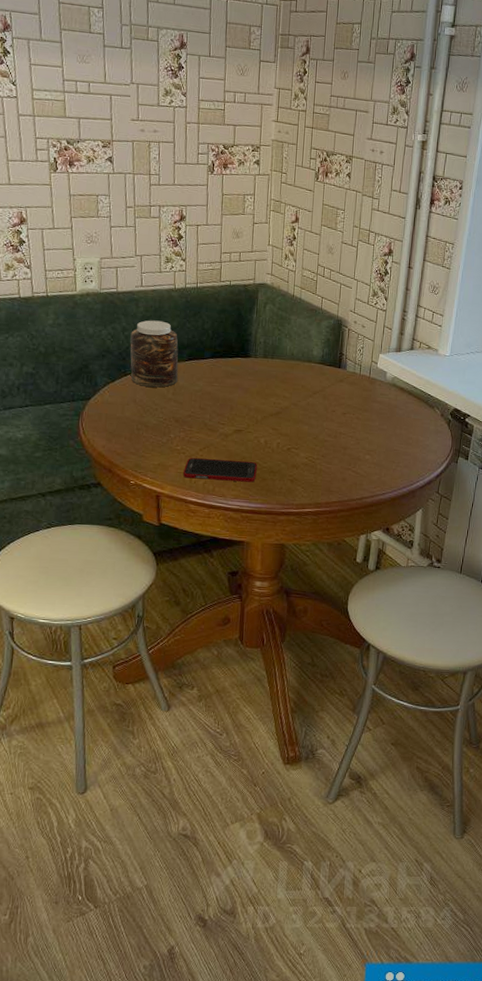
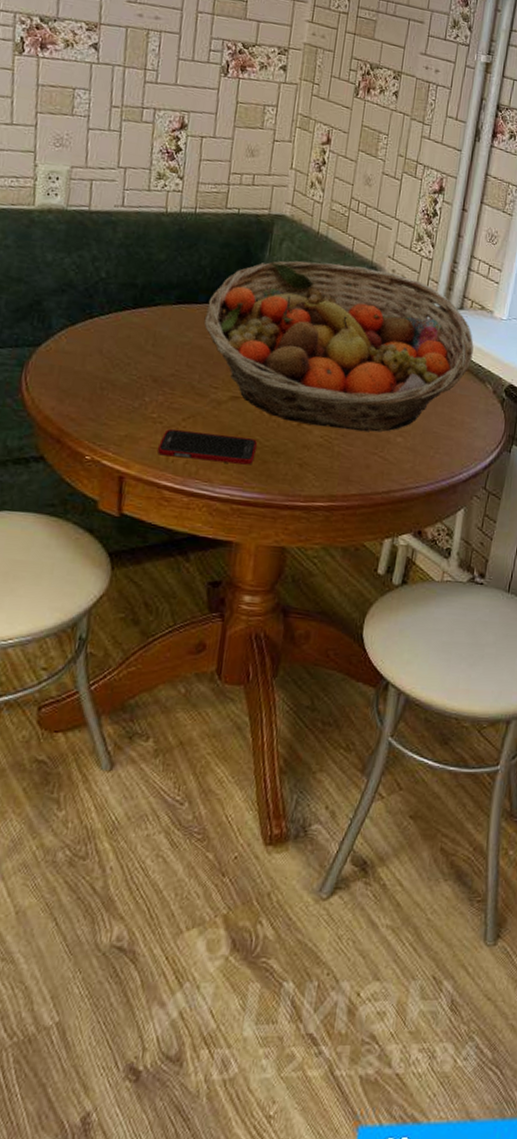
jar: present [130,320,179,388] -> none [98,249,165,337]
fruit basket: none [210,319,423,452] -> present [204,260,474,432]

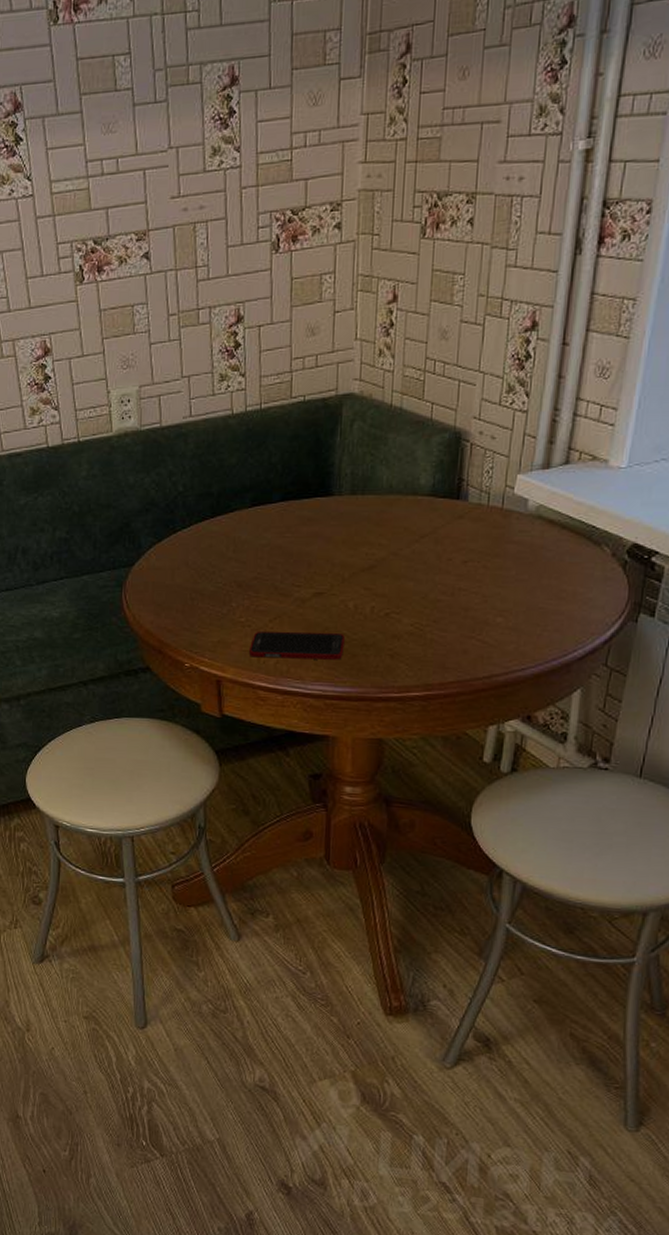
fruit basket: present [204,260,474,432] -> none [280,435,585,615]

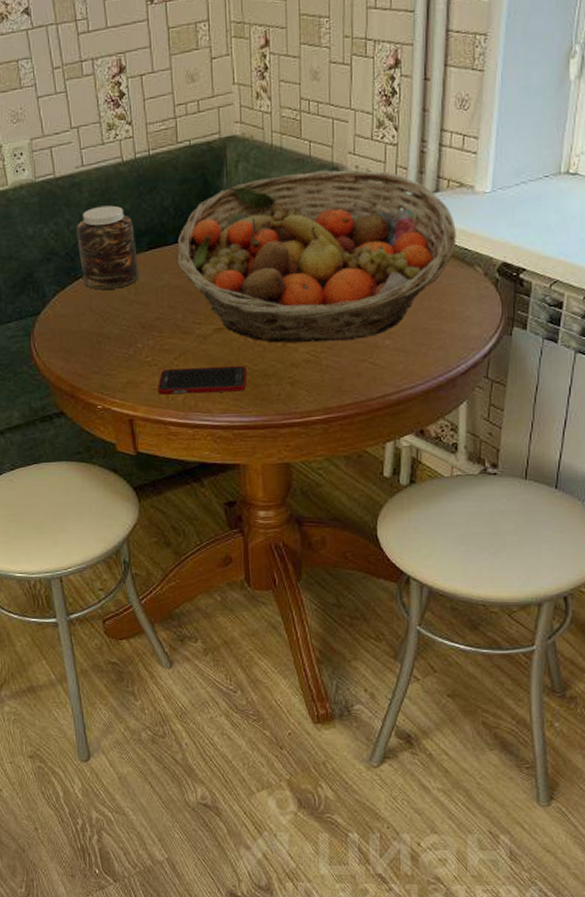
jar: none [179,458,240,545] -> present [77,205,138,290]
fruit basket: none [280,435,585,615] -> present [176,169,456,343]

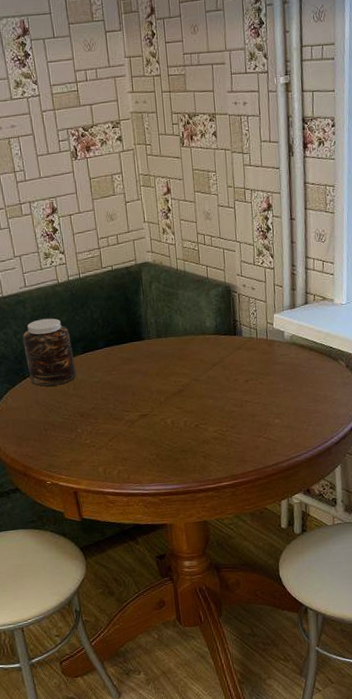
cell phone: present [158,365,247,395] -> none [96,444,169,470]
fruit basket: present [176,169,456,343] -> none [106,287,324,425]

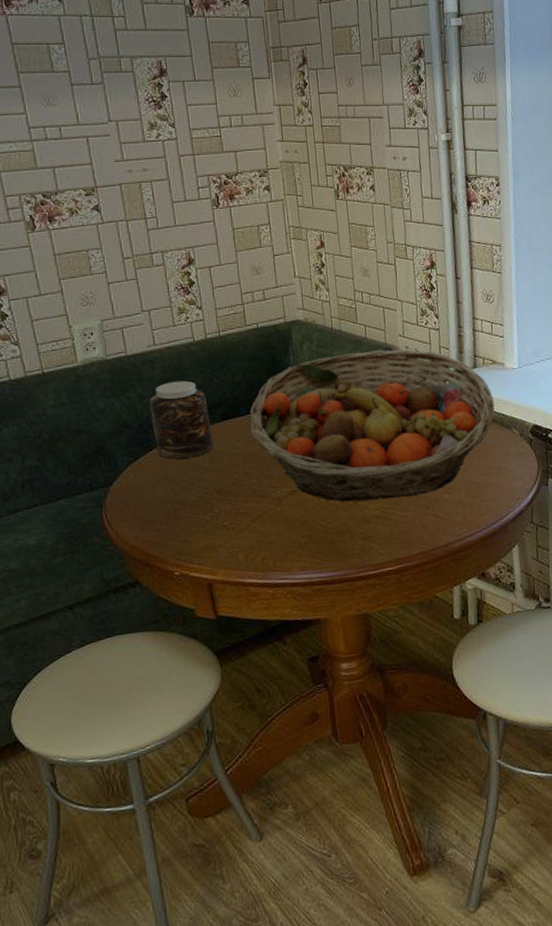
fruit basket: none [106,287,324,425] -> present [249,349,495,502]

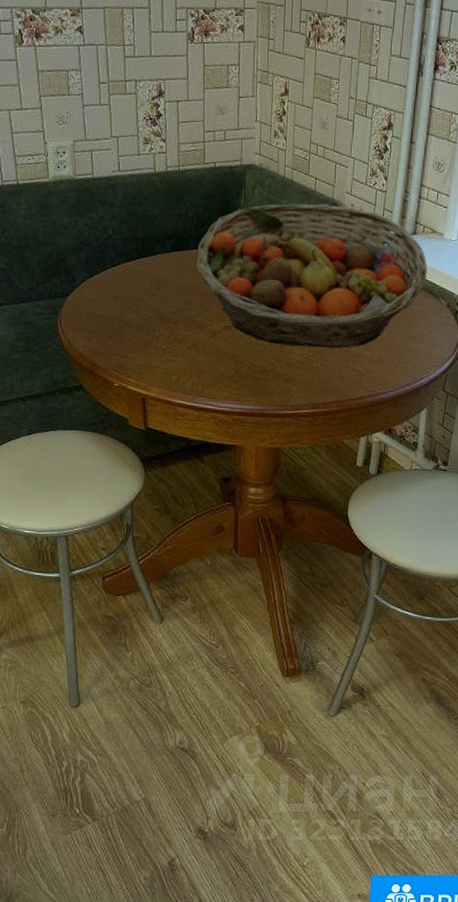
jar: present [149,380,213,459] -> none [108,208,161,282]

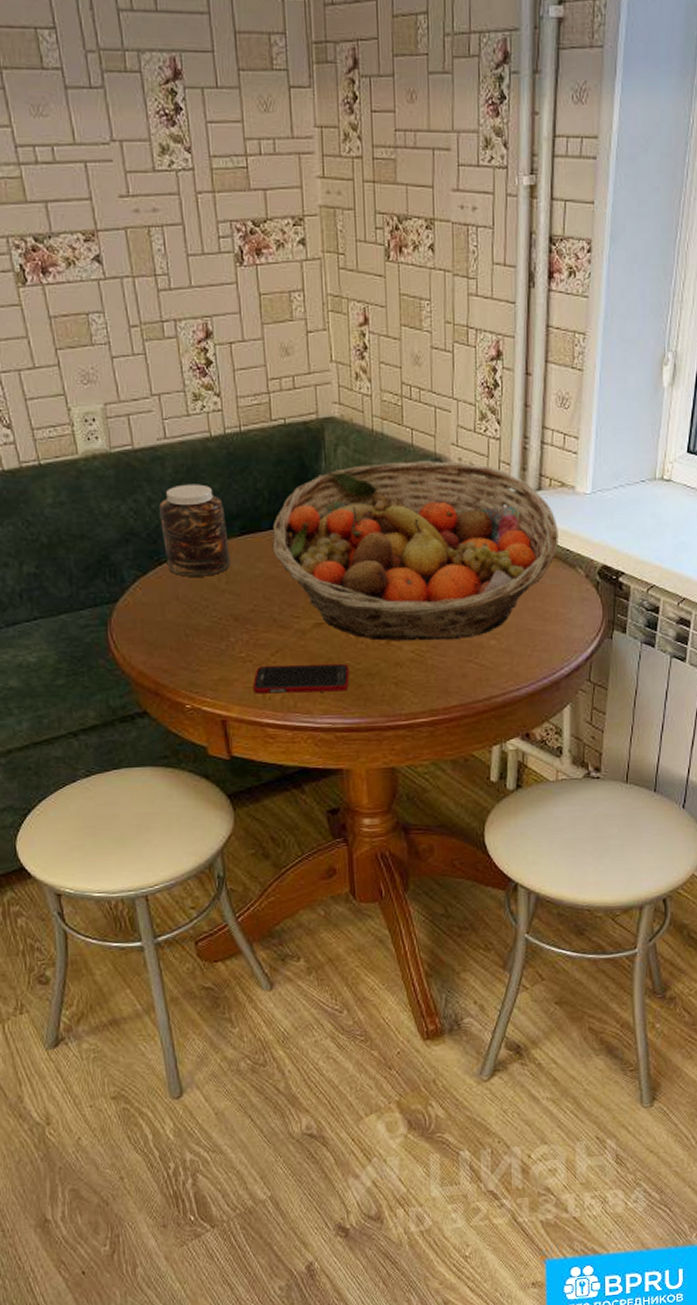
jar: none [108,208,161,282] -> present [159,484,230,577]
cell phone: none [170,356,249,383] -> present [253,663,349,694]

